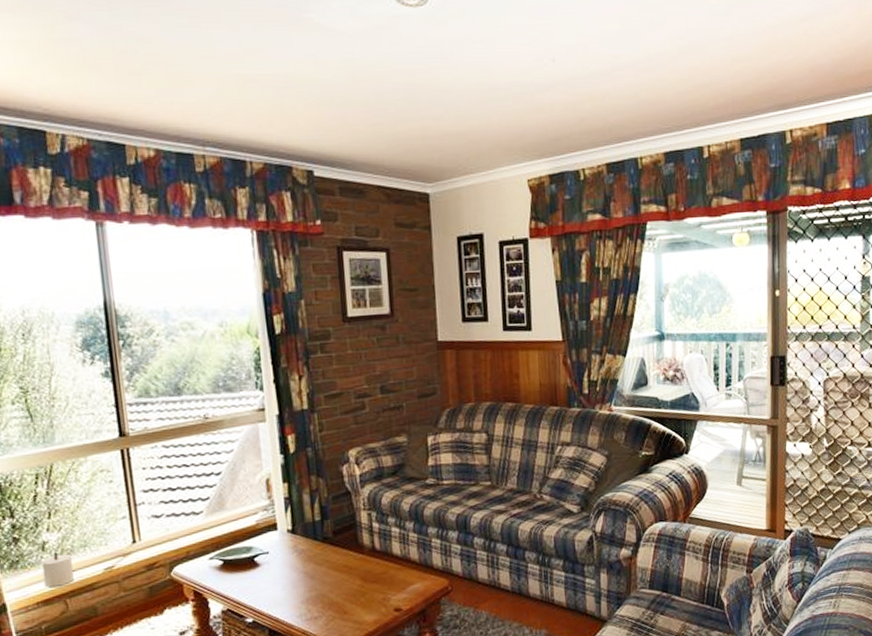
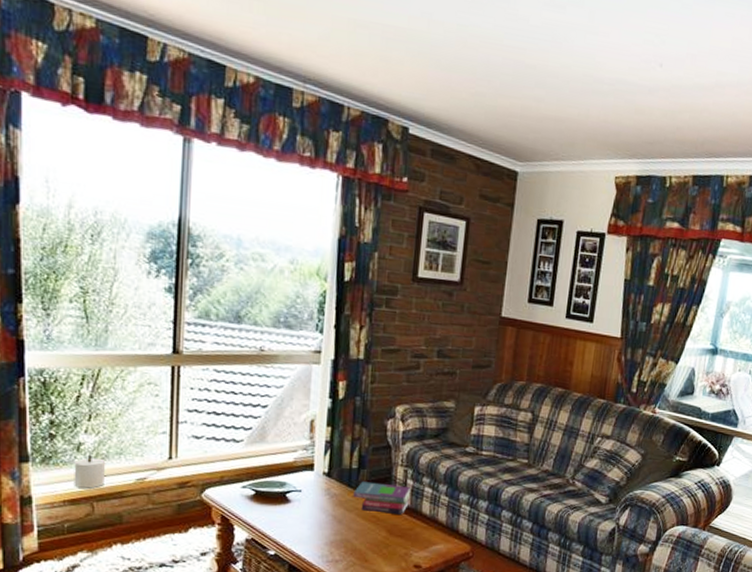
books: none [320,529,378,562] -> present [353,481,410,515]

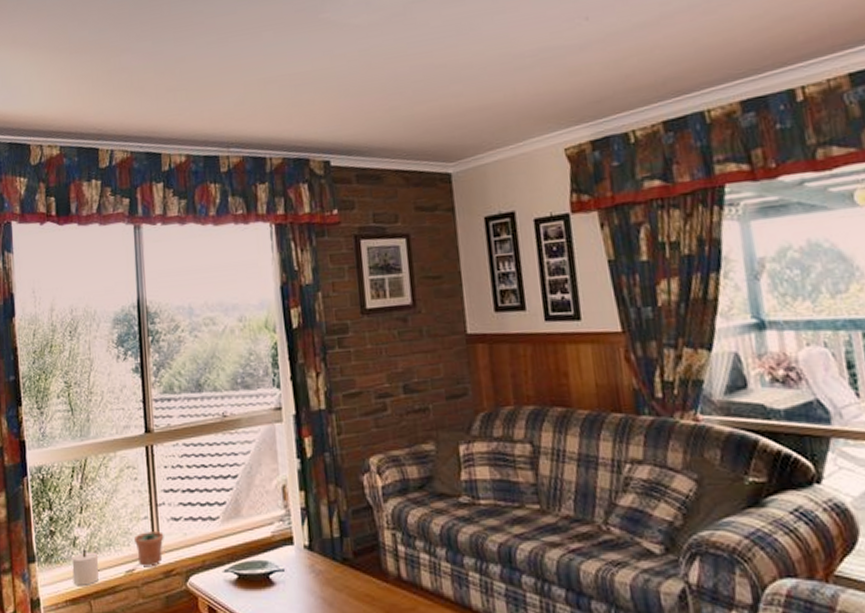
planter: none [149,445,183,478] -> present [135,531,164,568]
books: present [353,481,410,515] -> none [340,552,405,590]

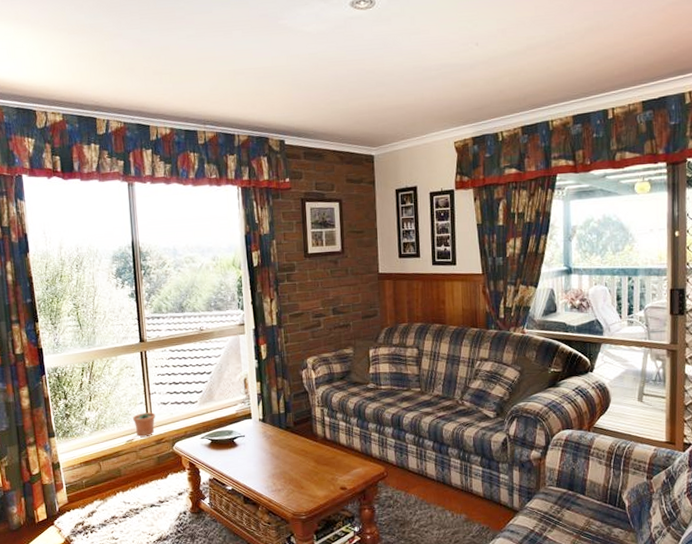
candle: present [72,549,99,585] -> none [84,426,106,452]

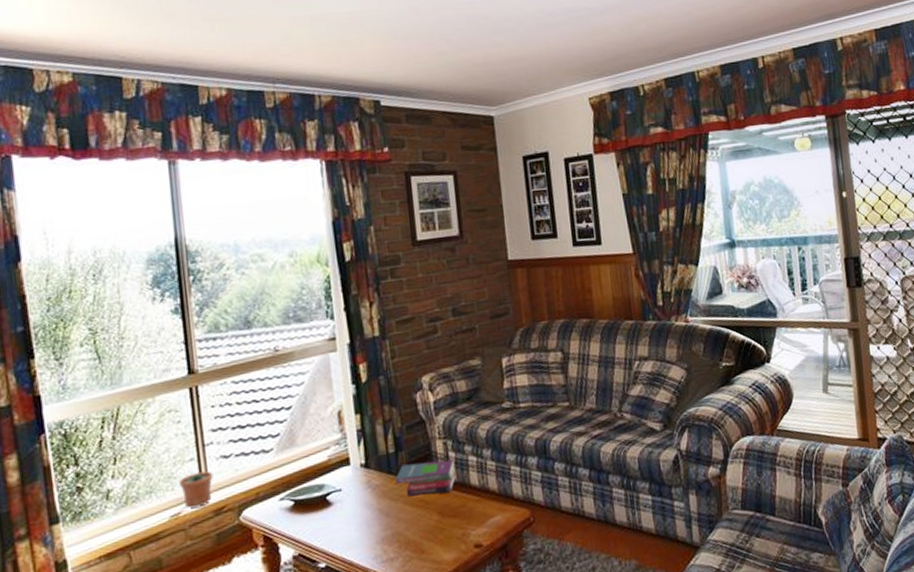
books: none [284,422,329,447] -> present [395,459,456,497]

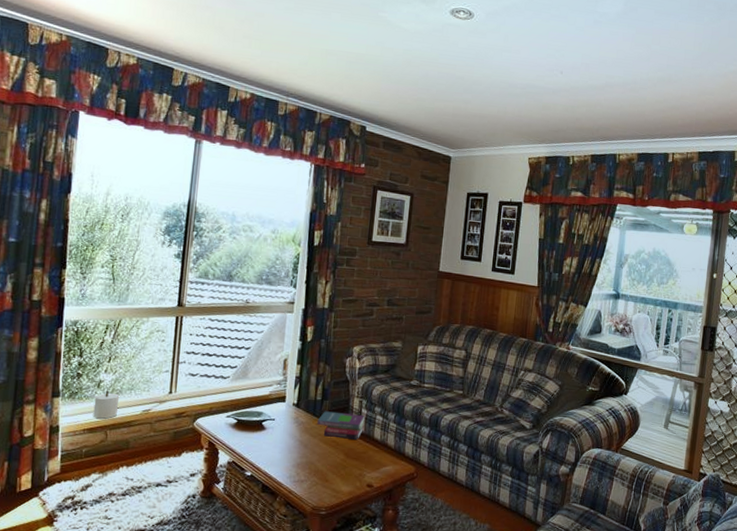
candle: none [105,500,139,540] -> present [93,390,119,419]
planter: present [179,471,213,509] -> none [154,382,181,409]

